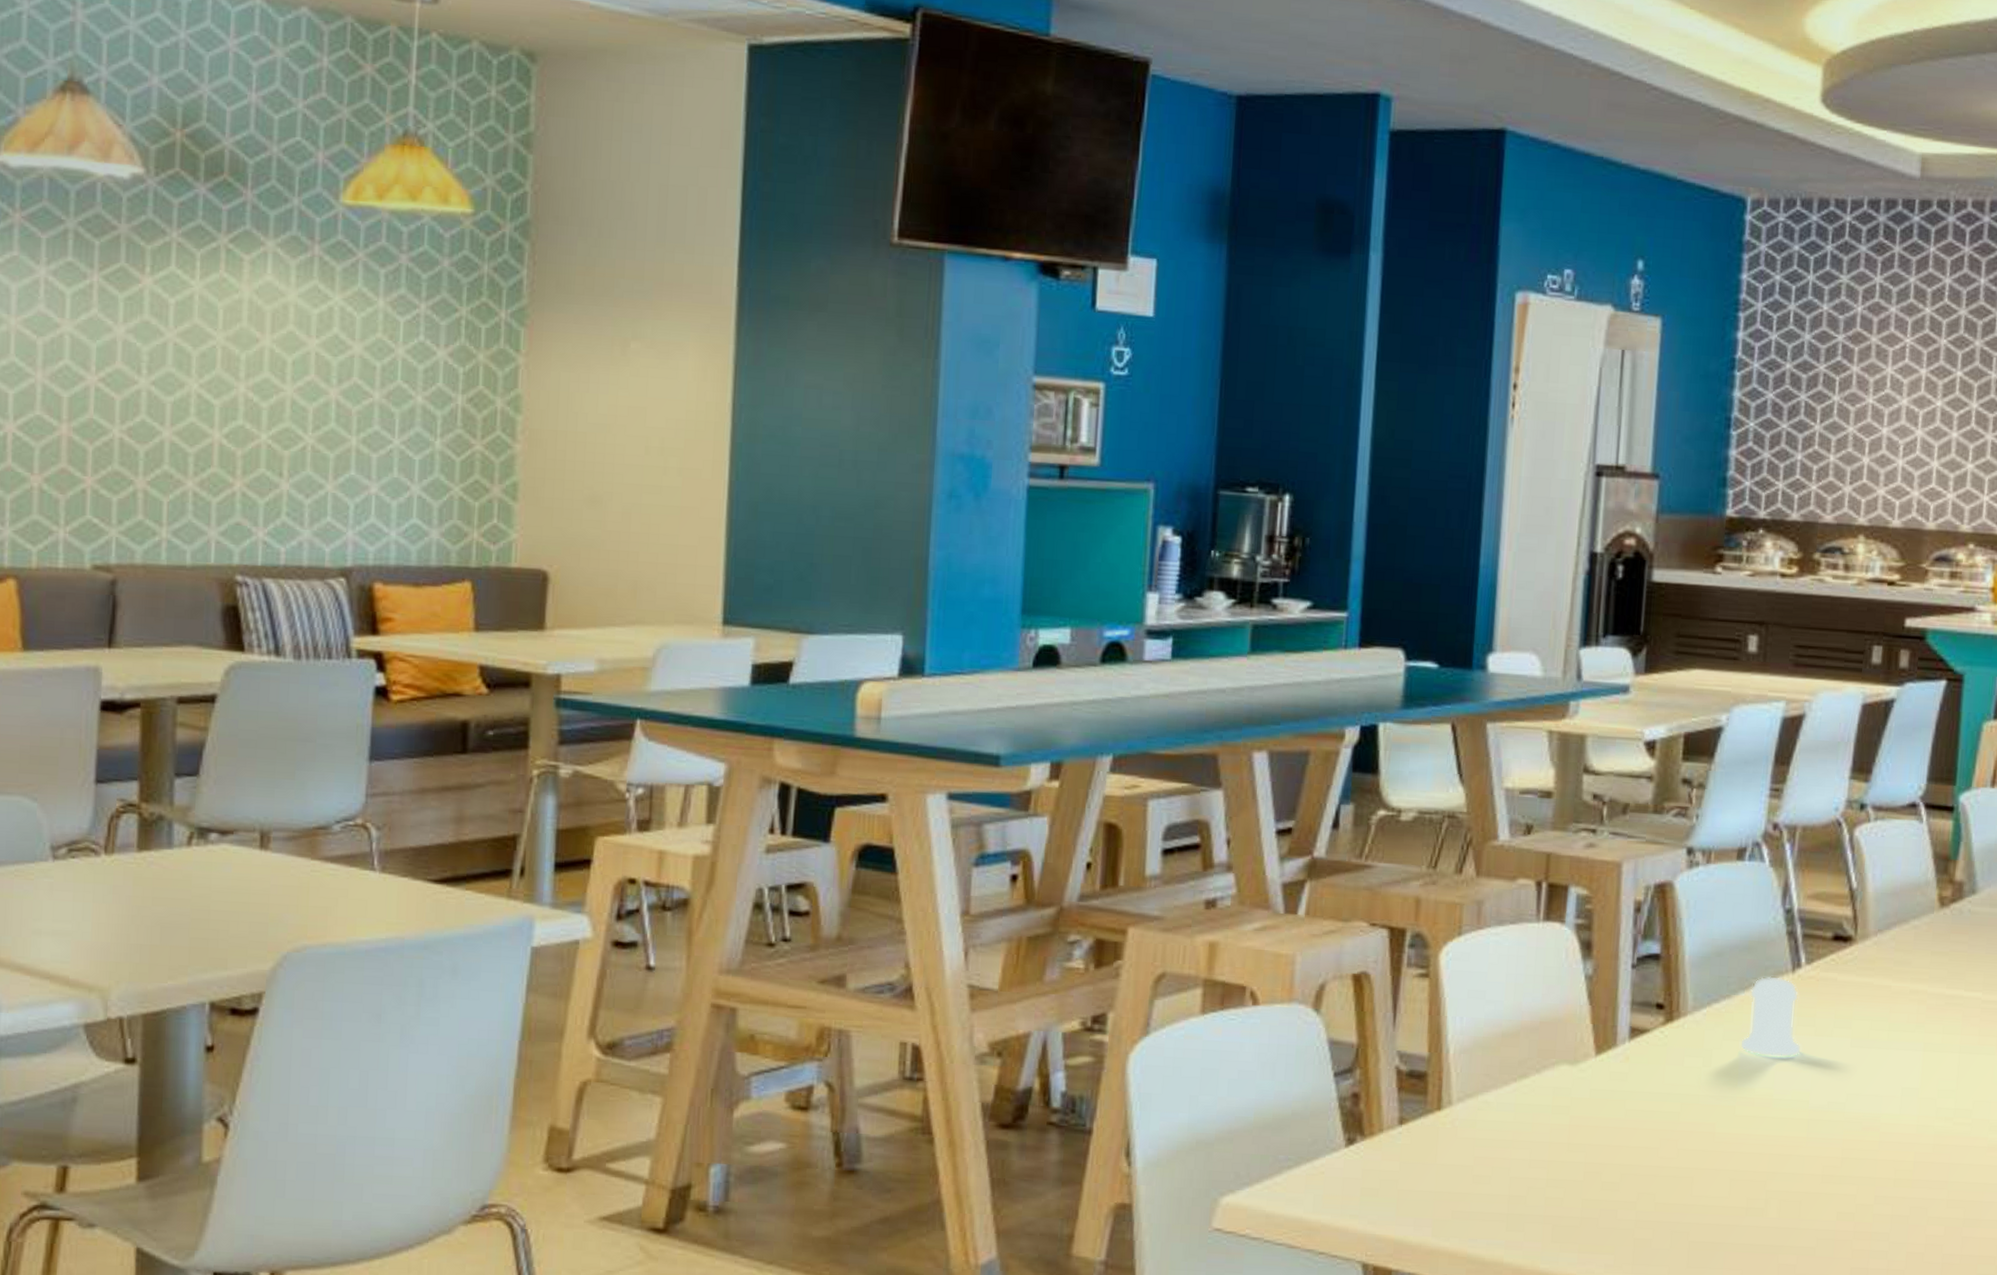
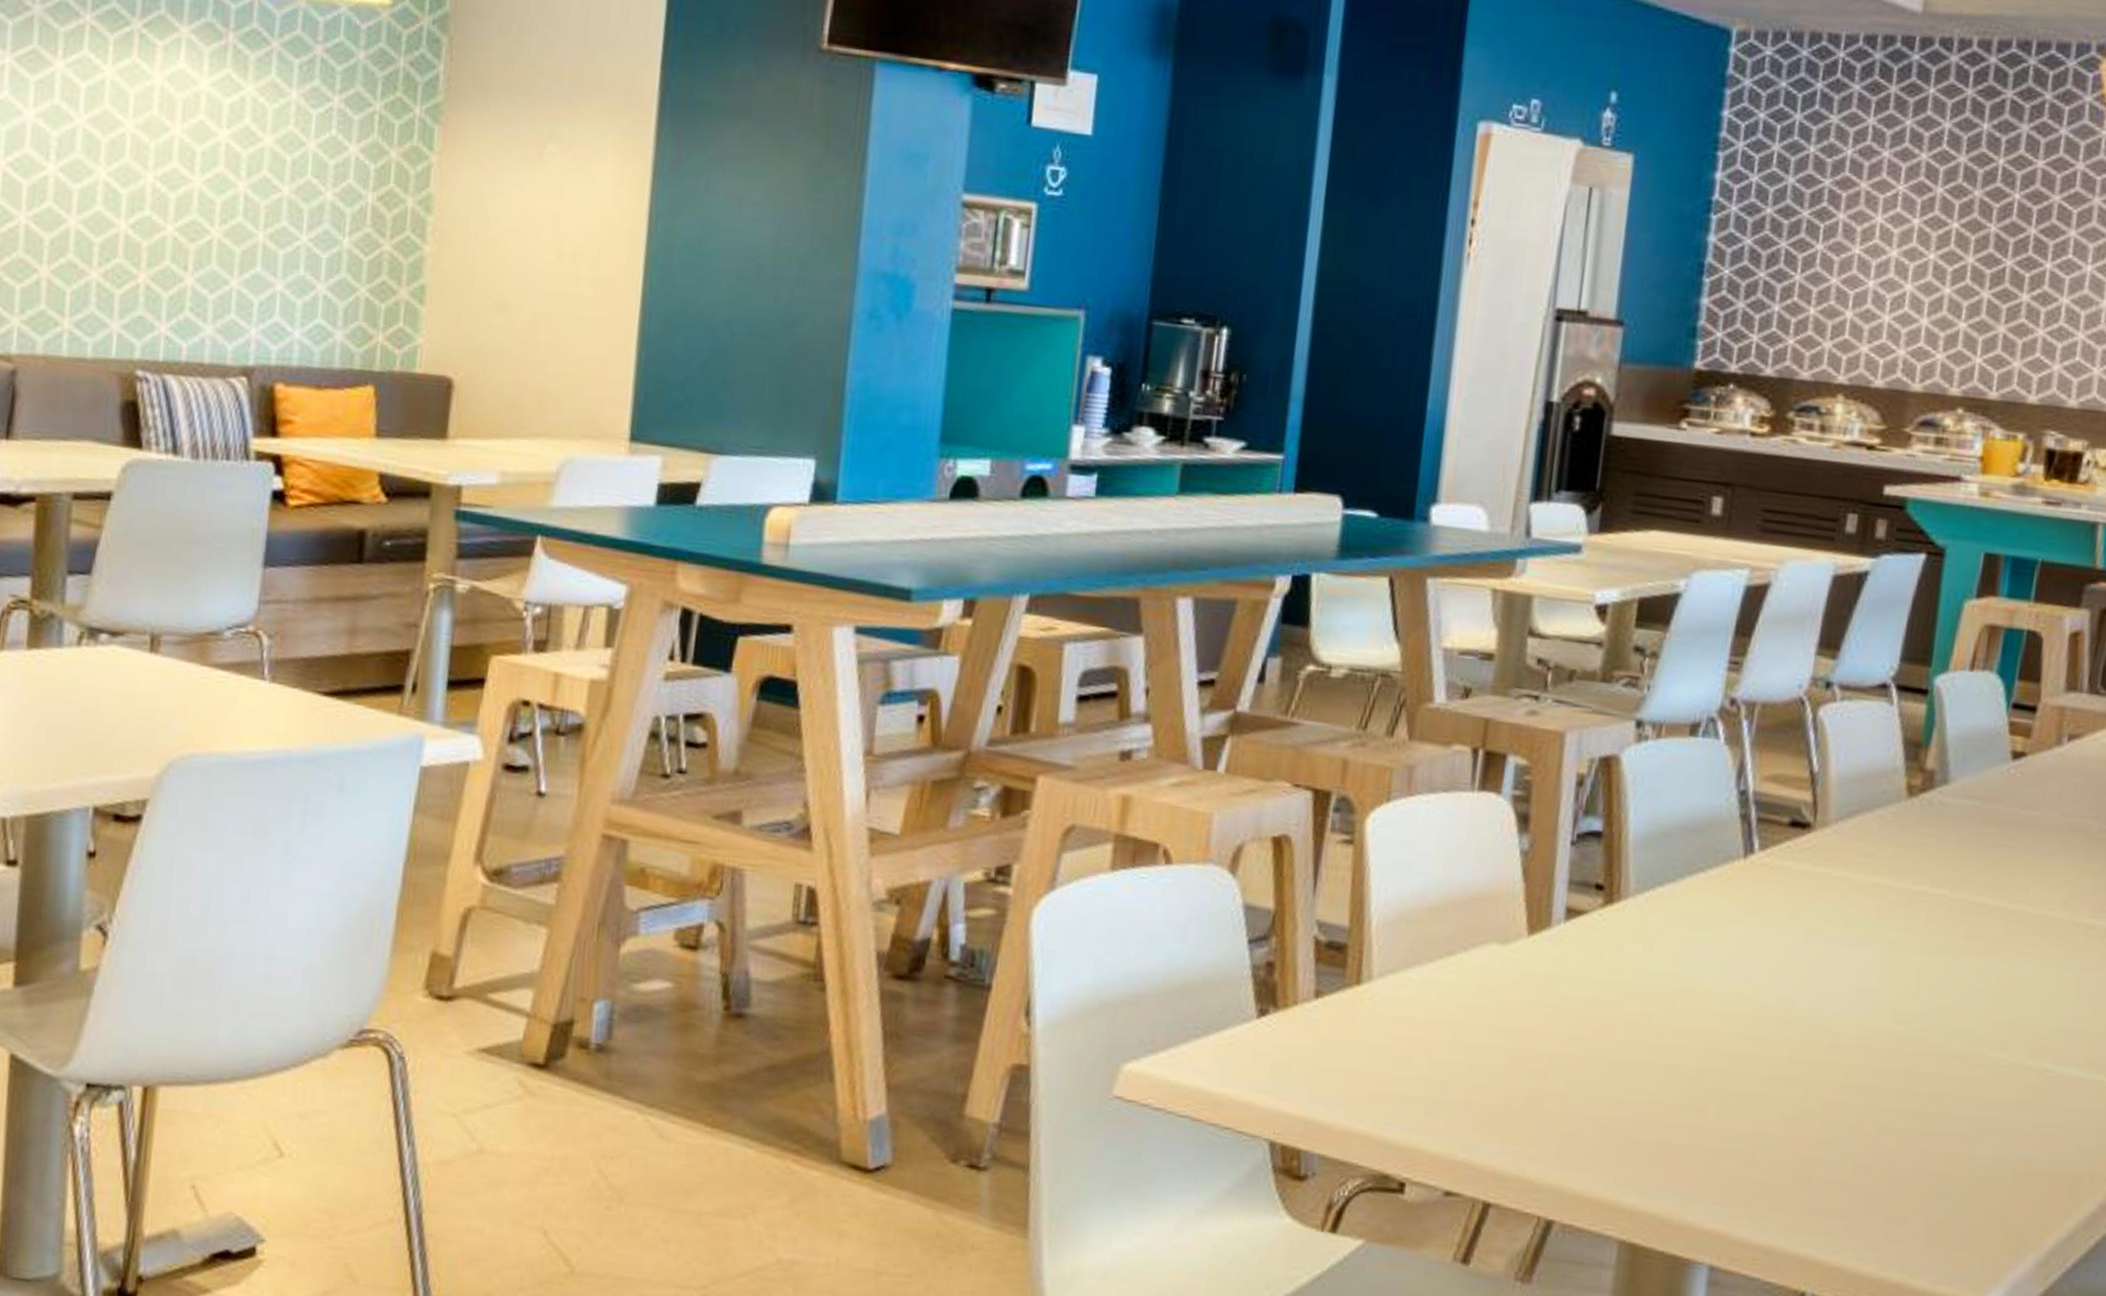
salt shaker: present [1739,976,1802,1058] -> none [1683,861,1751,949]

